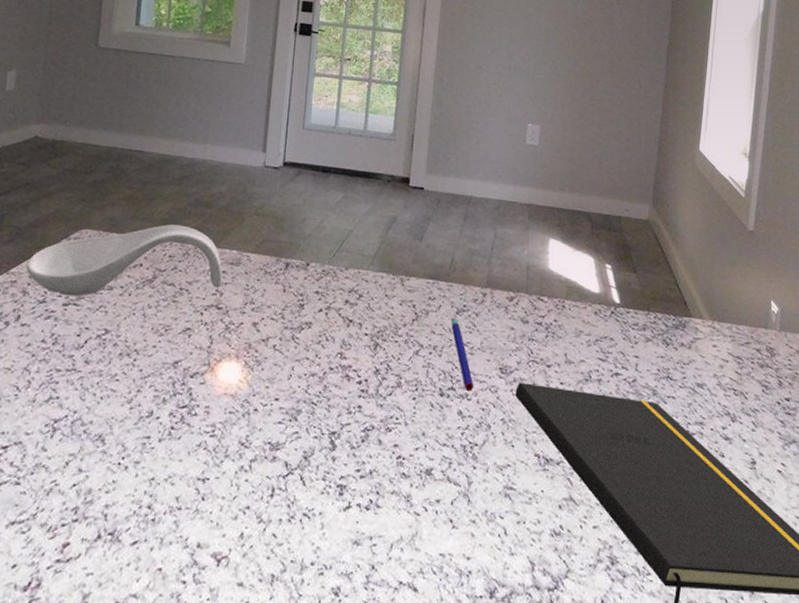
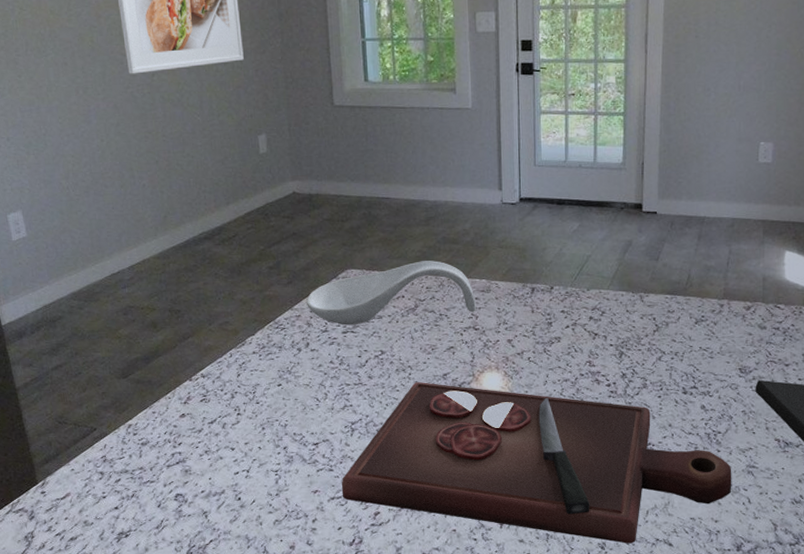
cutting board: none [26,370,488,588] -> present [341,382,732,544]
pen: present [451,318,474,392] -> none [691,327,715,389]

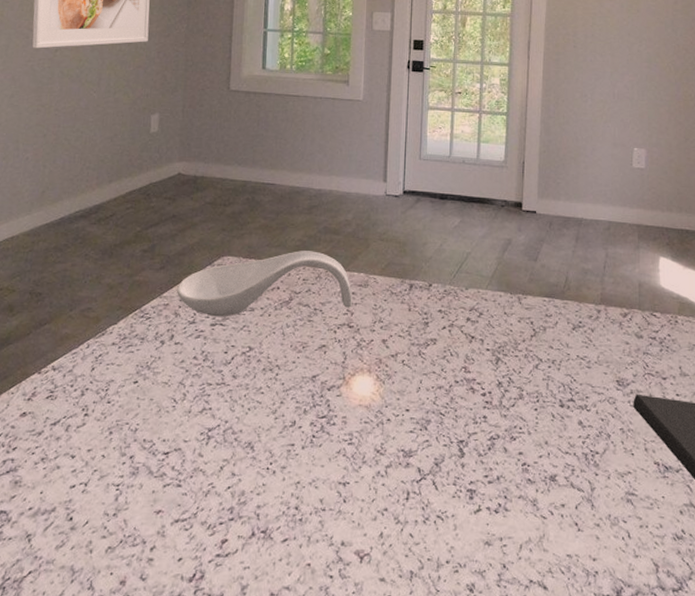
cutting board: present [341,382,732,544] -> none [188,384,611,586]

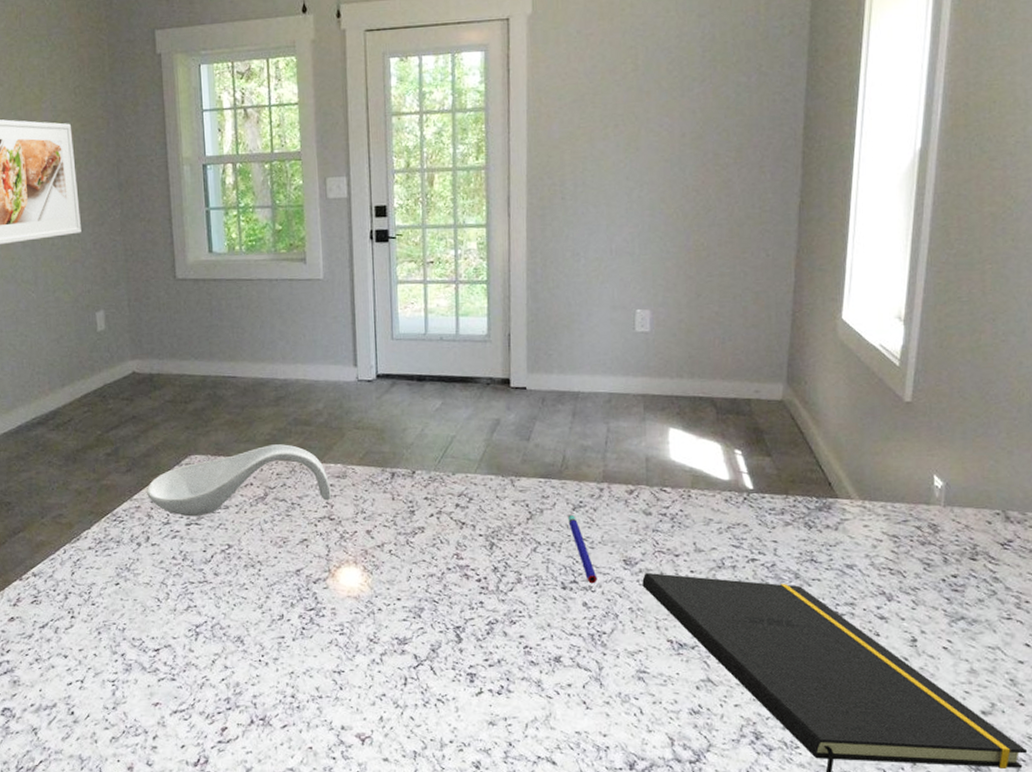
pen: none [568,333,593,403] -> present [568,514,598,584]

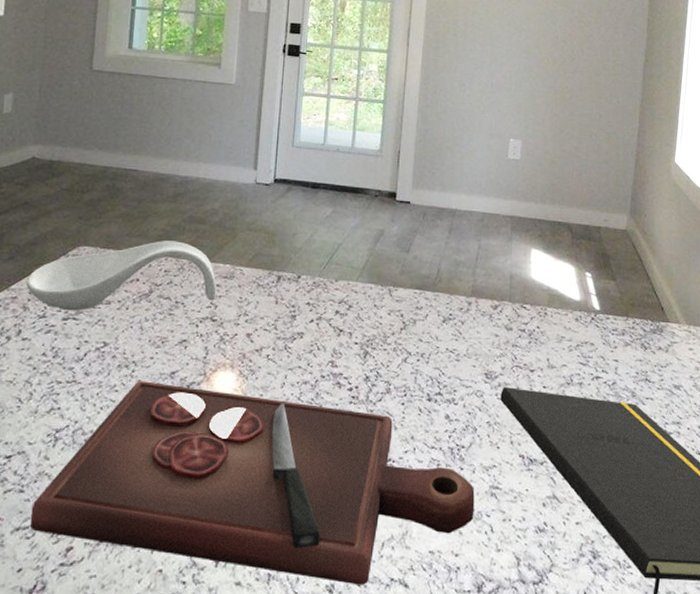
cutting board: none [184,579,621,762] -> present [30,381,475,585]
pen: present [568,514,598,584] -> none [438,326,461,397]

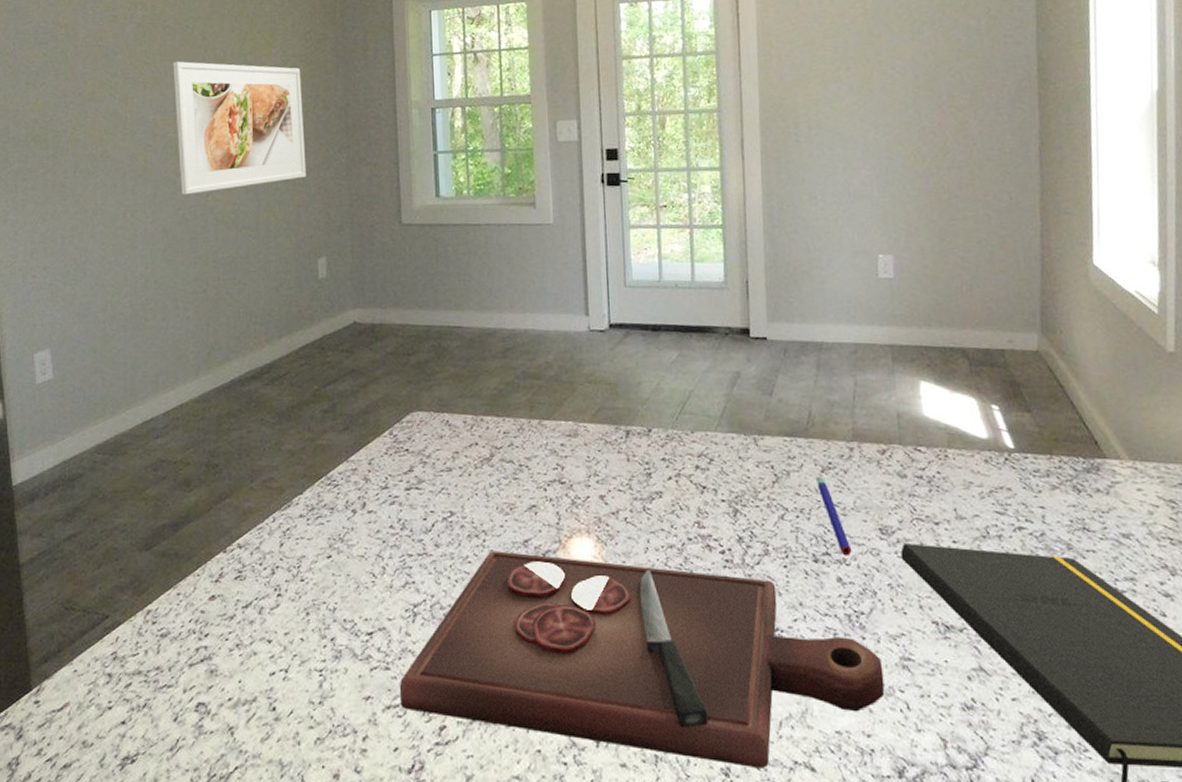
spoon rest: present [26,241,217,311] -> none [364,399,562,480]
pen: none [438,326,461,397] -> present [817,477,852,556]

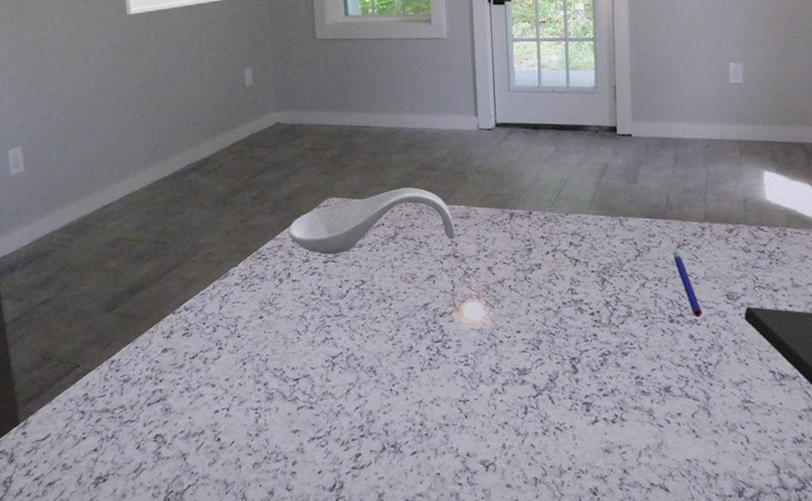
spoon rest: none [364,399,562,480] -> present [288,187,455,255]
cutting board: present [399,551,885,769] -> none [321,313,728,489]

